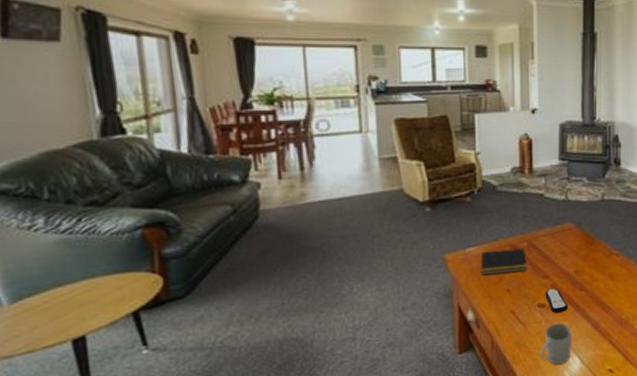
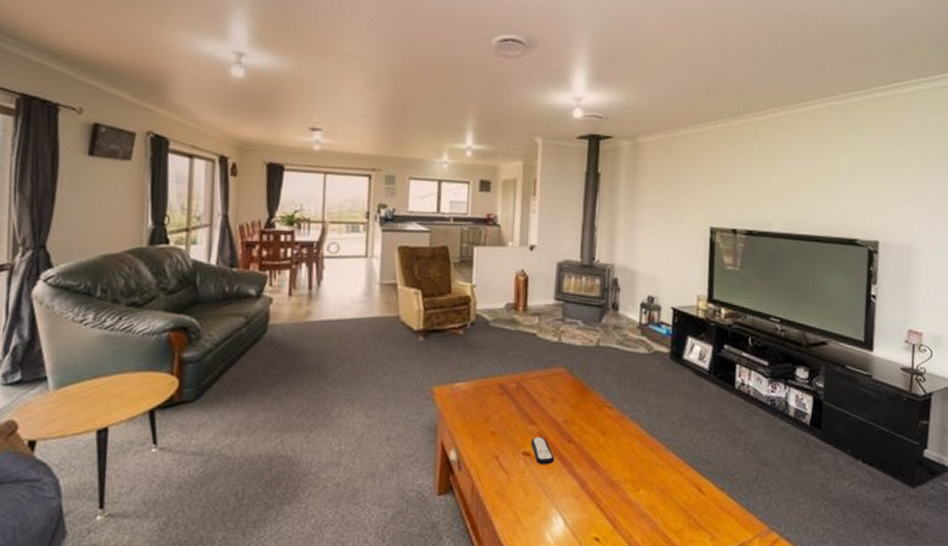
notepad: present [480,248,527,276] -> none [467,388,514,414]
mug: present [540,323,573,365] -> none [521,476,557,523]

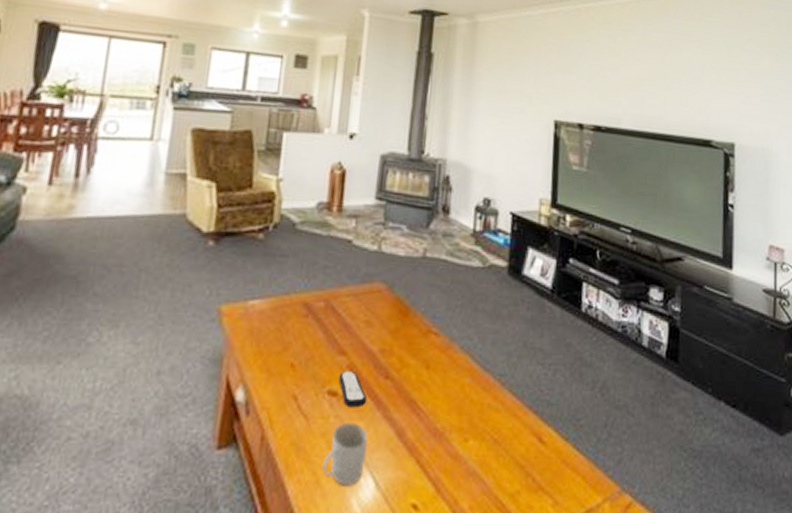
mug: none [521,476,557,523] -> present [322,422,368,486]

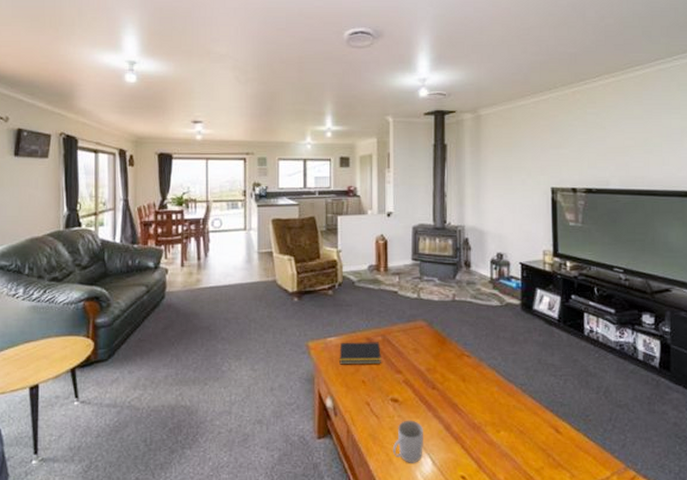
notepad: none [261,307,321,341] -> present [339,342,381,365]
remote control: present [338,371,367,408] -> none [398,385,421,410]

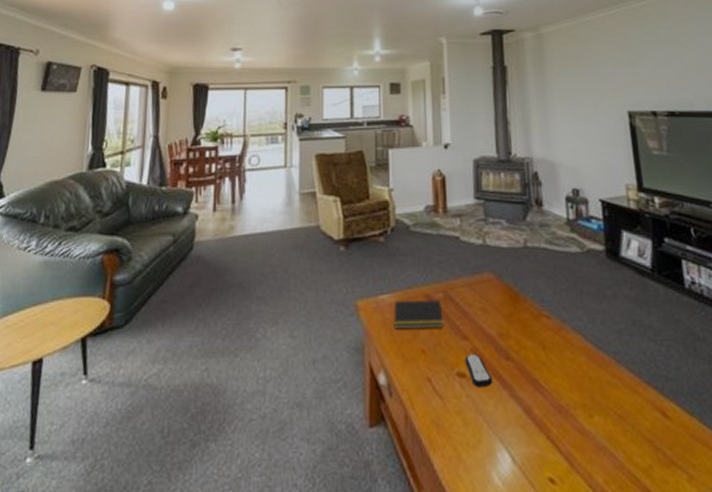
mug: present [392,420,424,463] -> none [461,401,501,461]
remote control: none [398,385,421,410] -> present [465,355,493,388]

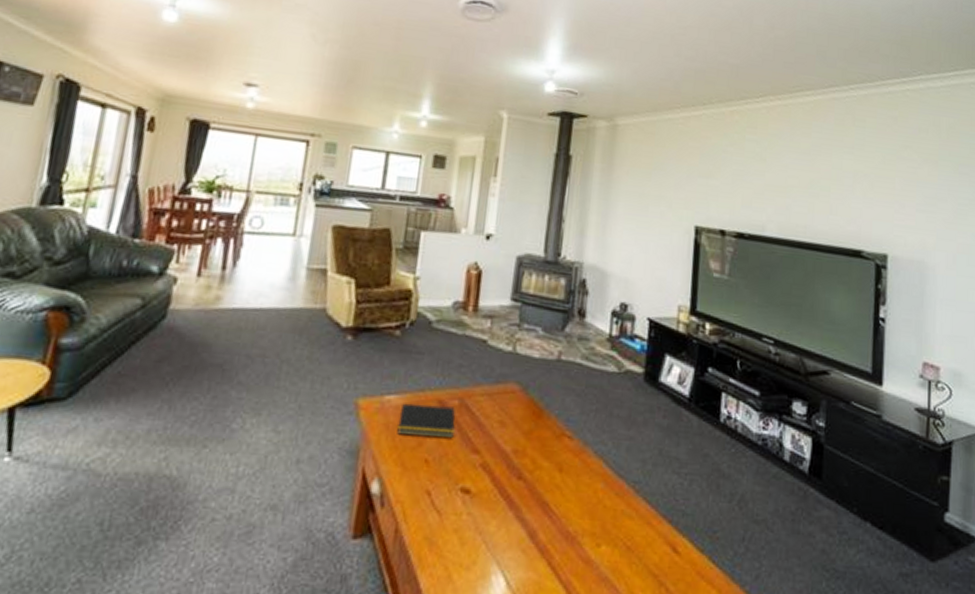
remote control: present [465,355,493,388] -> none [471,470,500,506]

